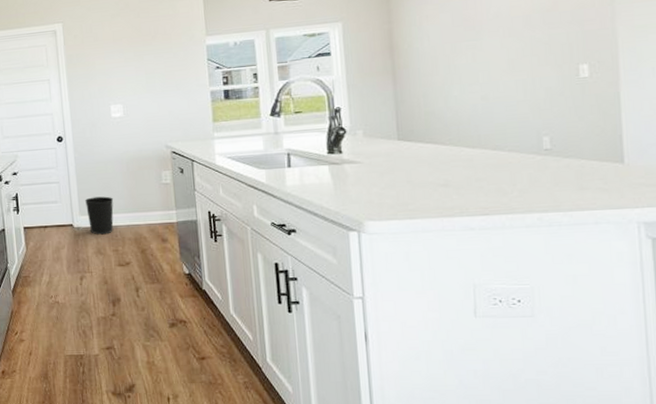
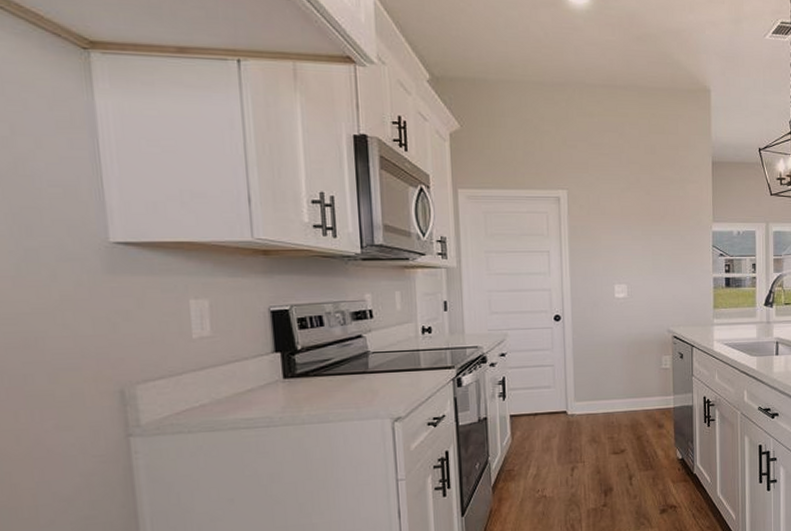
wastebasket: present [84,196,114,235] -> none [581,381,612,422]

